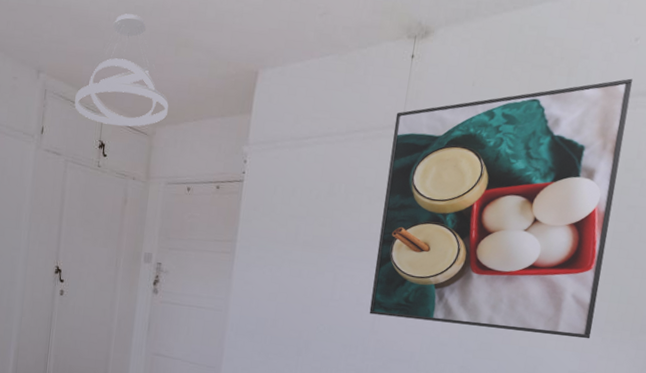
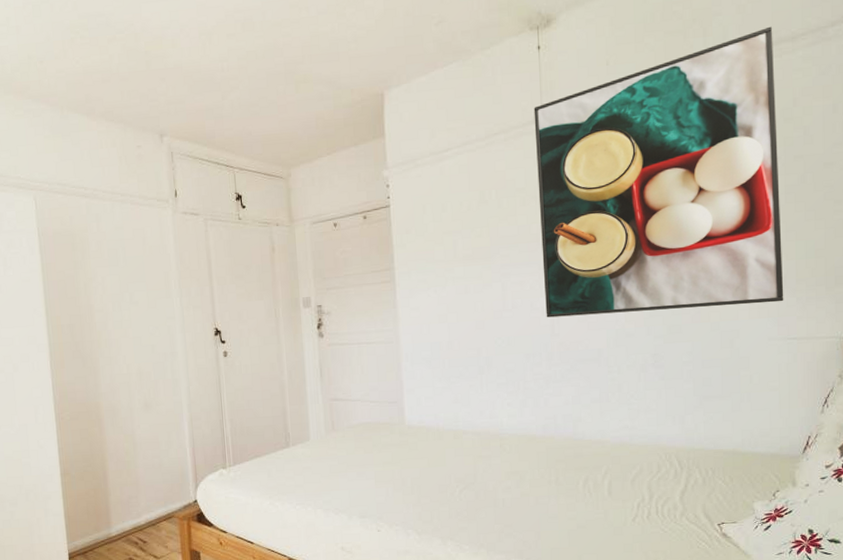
pendant light: present [74,13,169,127] -> none [203,60,299,175]

